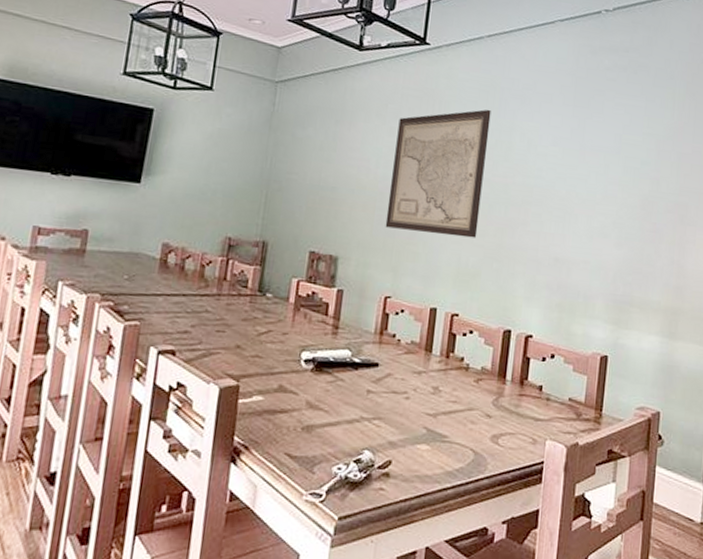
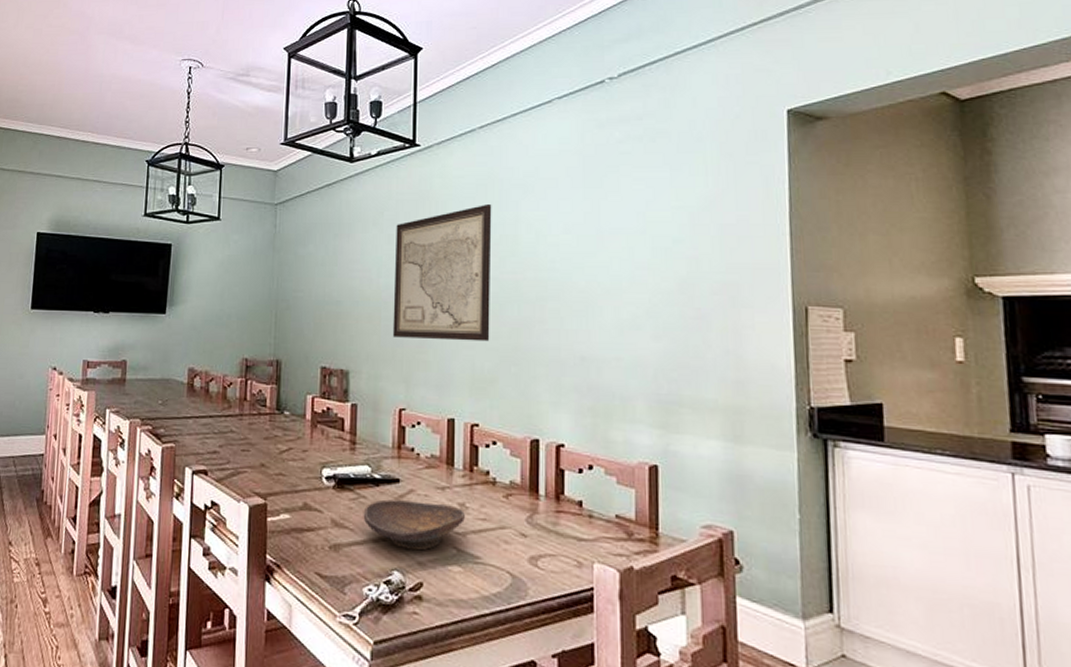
decorative bowl: none [339,382,438,431] -> present [363,499,465,551]

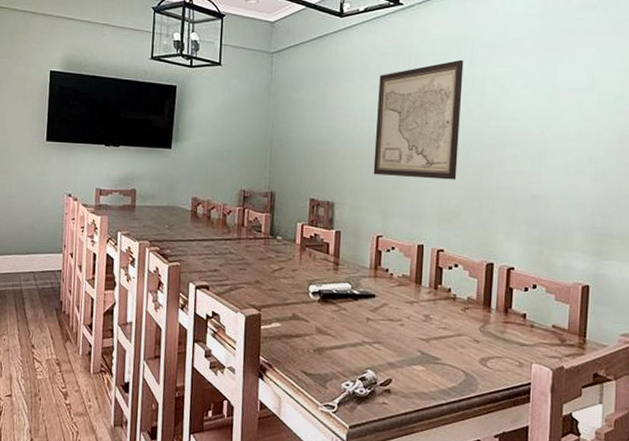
decorative bowl: present [363,499,465,551] -> none [343,311,429,353]

